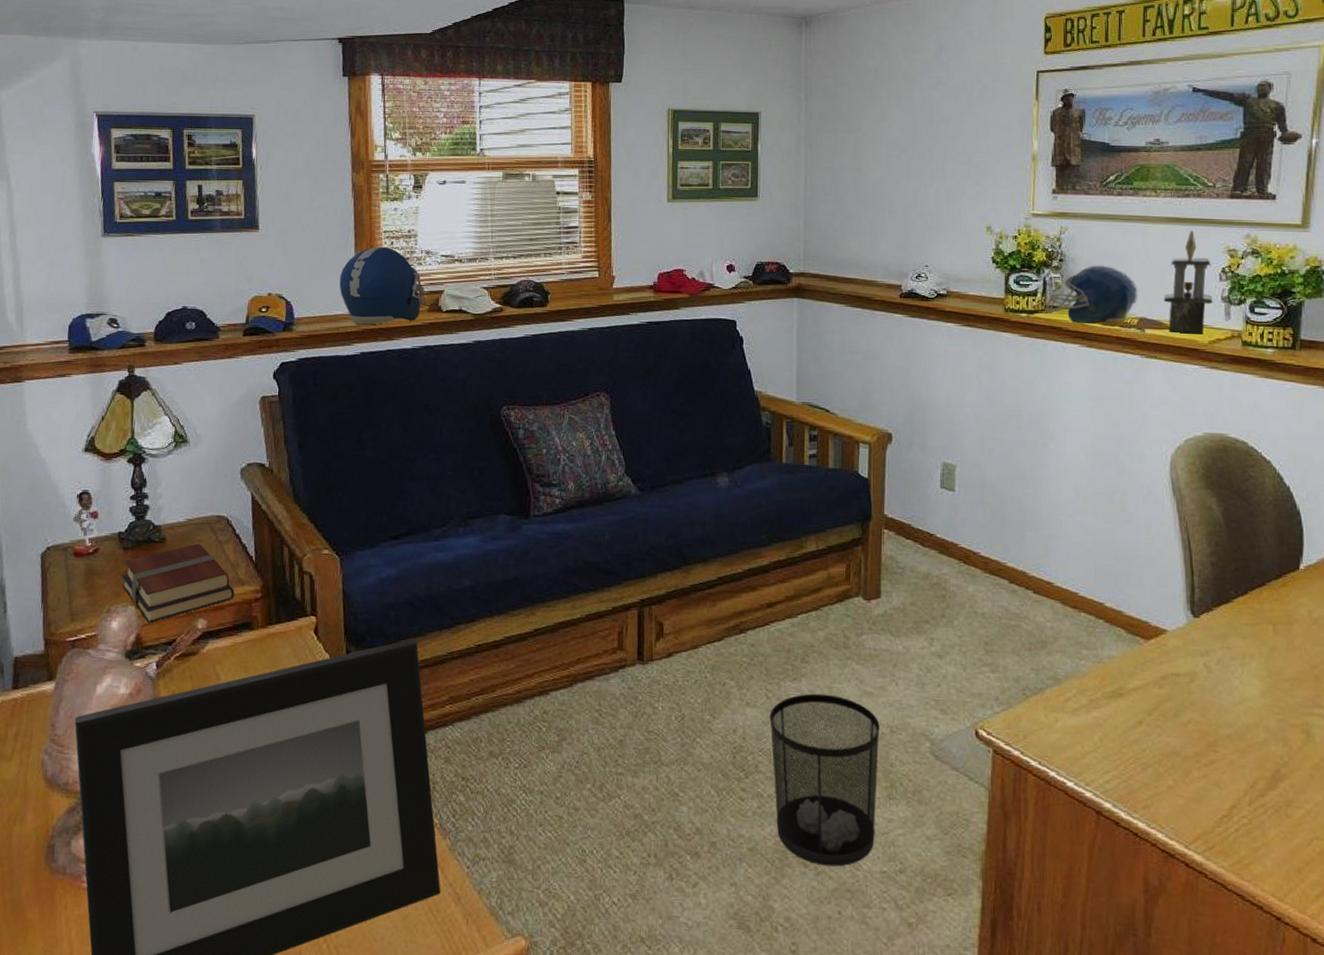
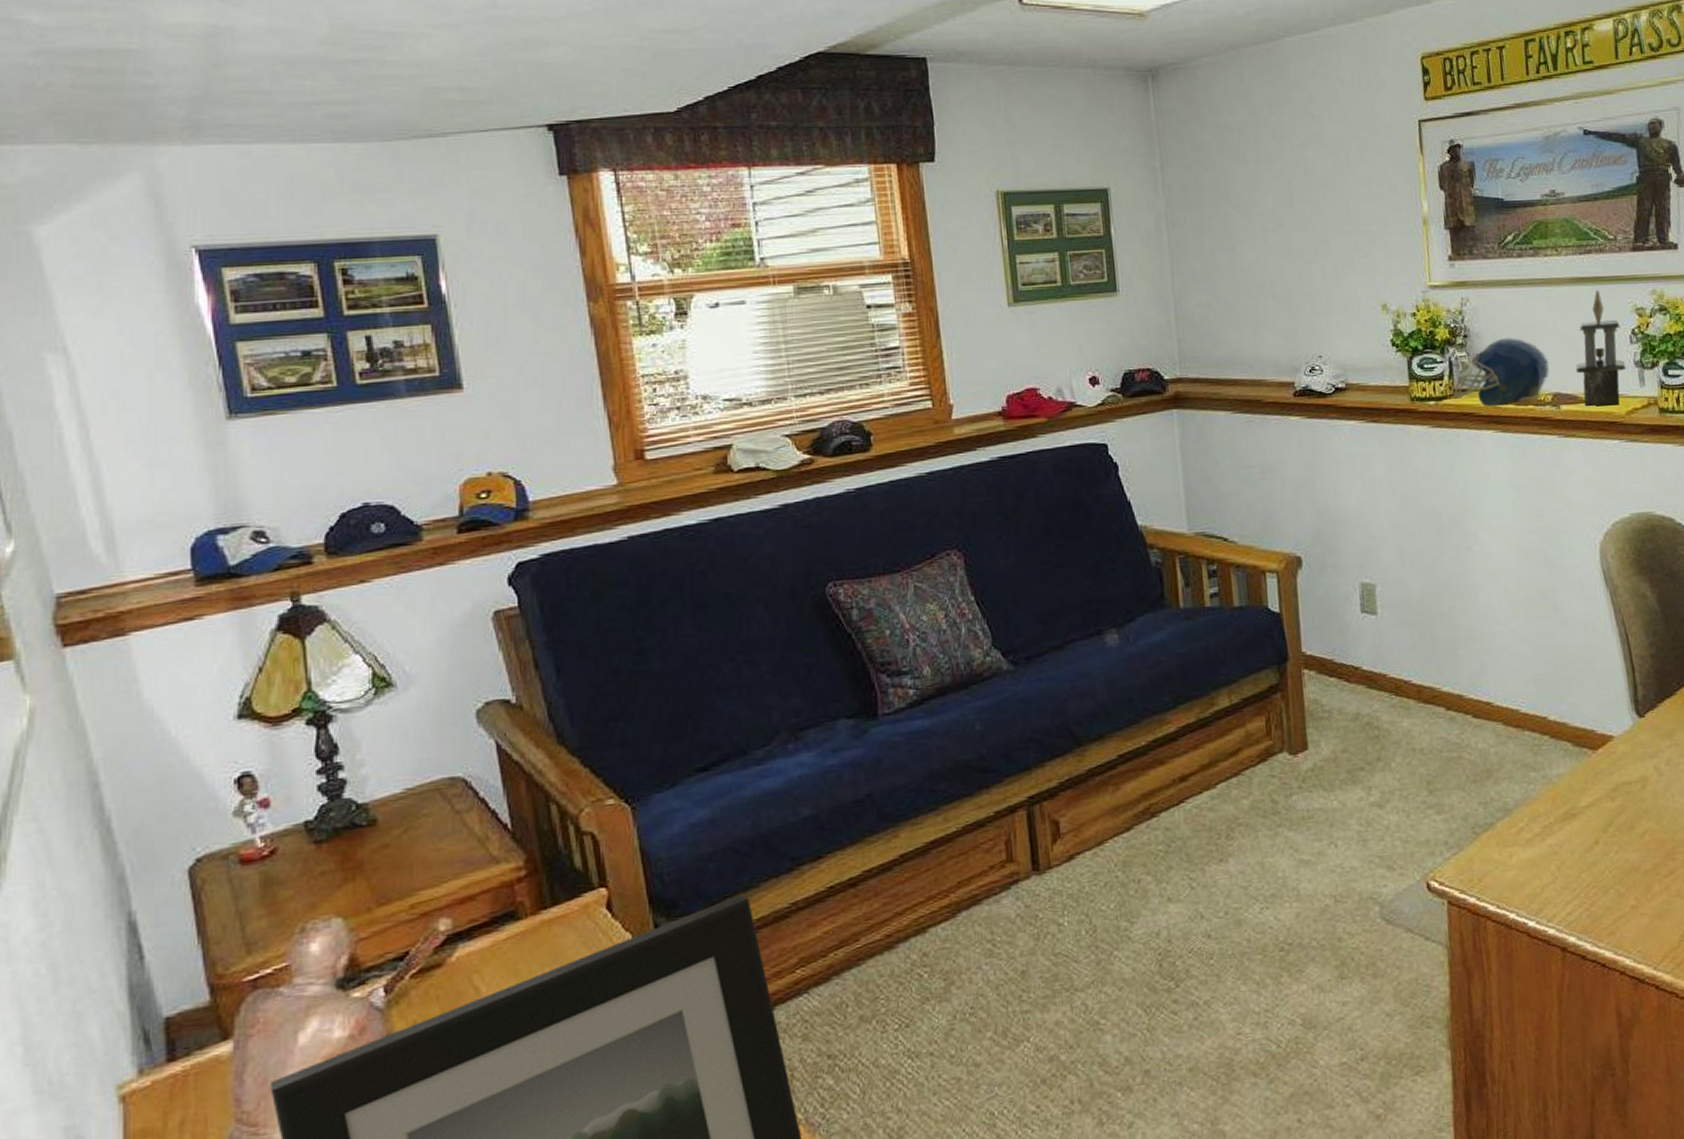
books: present [121,543,234,623] -> none [316,818,487,936]
football helmet: present [339,246,427,325] -> none [587,395,712,501]
waste bin: present [769,693,880,867] -> none [1196,871,1330,1071]

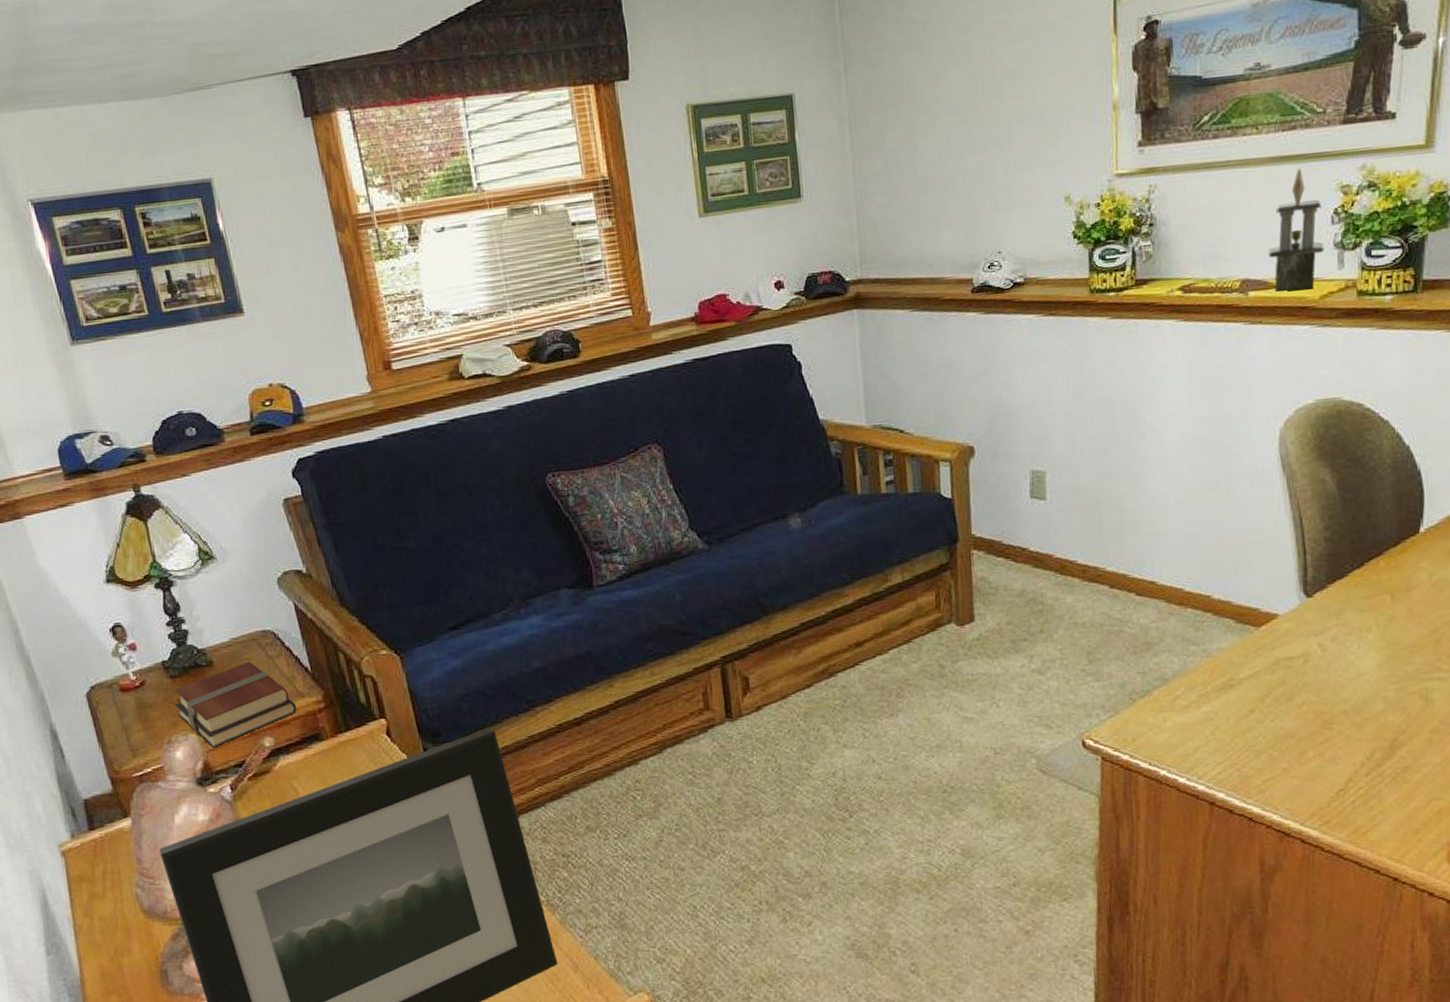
books: none [316,818,487,936] -> present [174,661,296,748]
football helmet: present [1452,338,1550,407] -> none [1134,224,1240,296]

